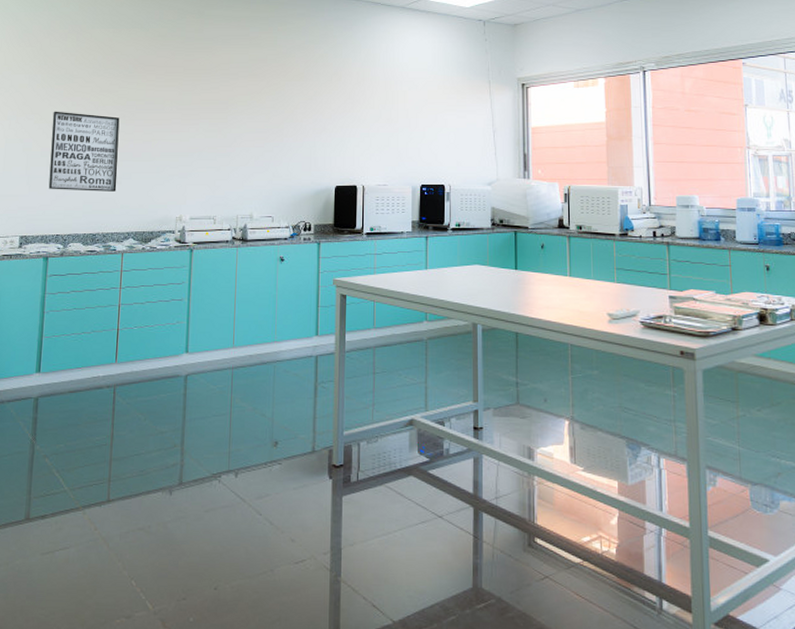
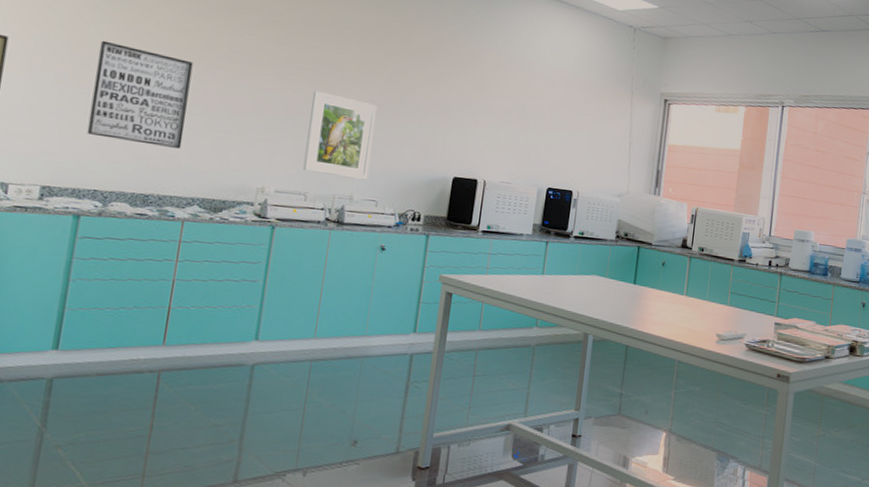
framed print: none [210,126,265,199] -> present [303,91,377,180]

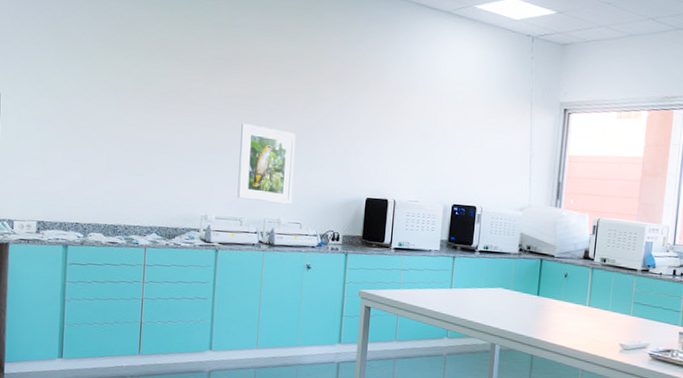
wall art: present [86,40,194,149] -> none [66,90,142,183]

